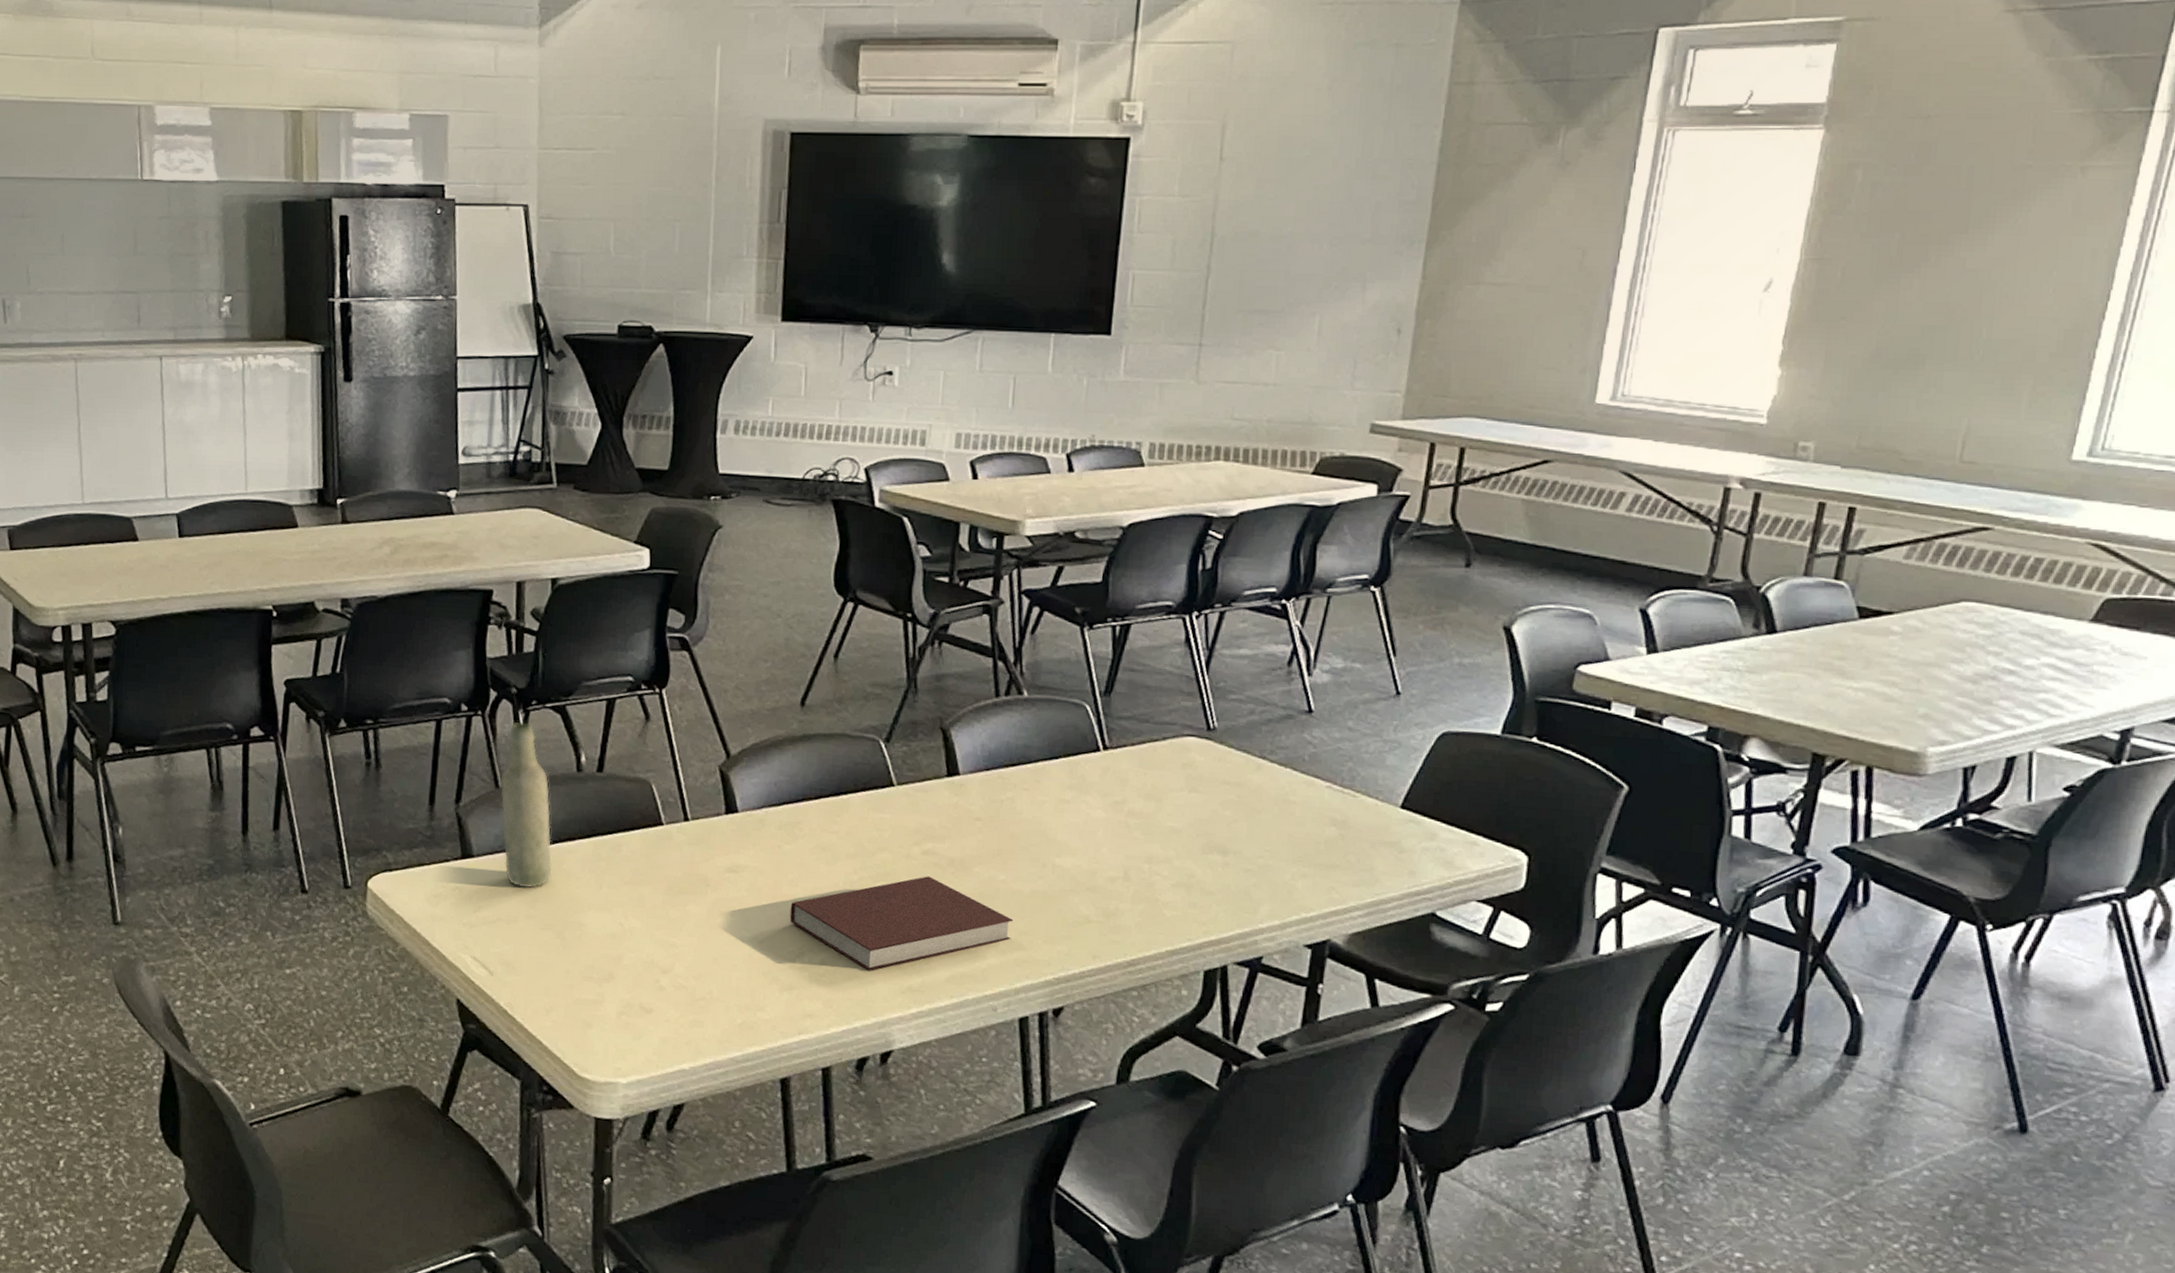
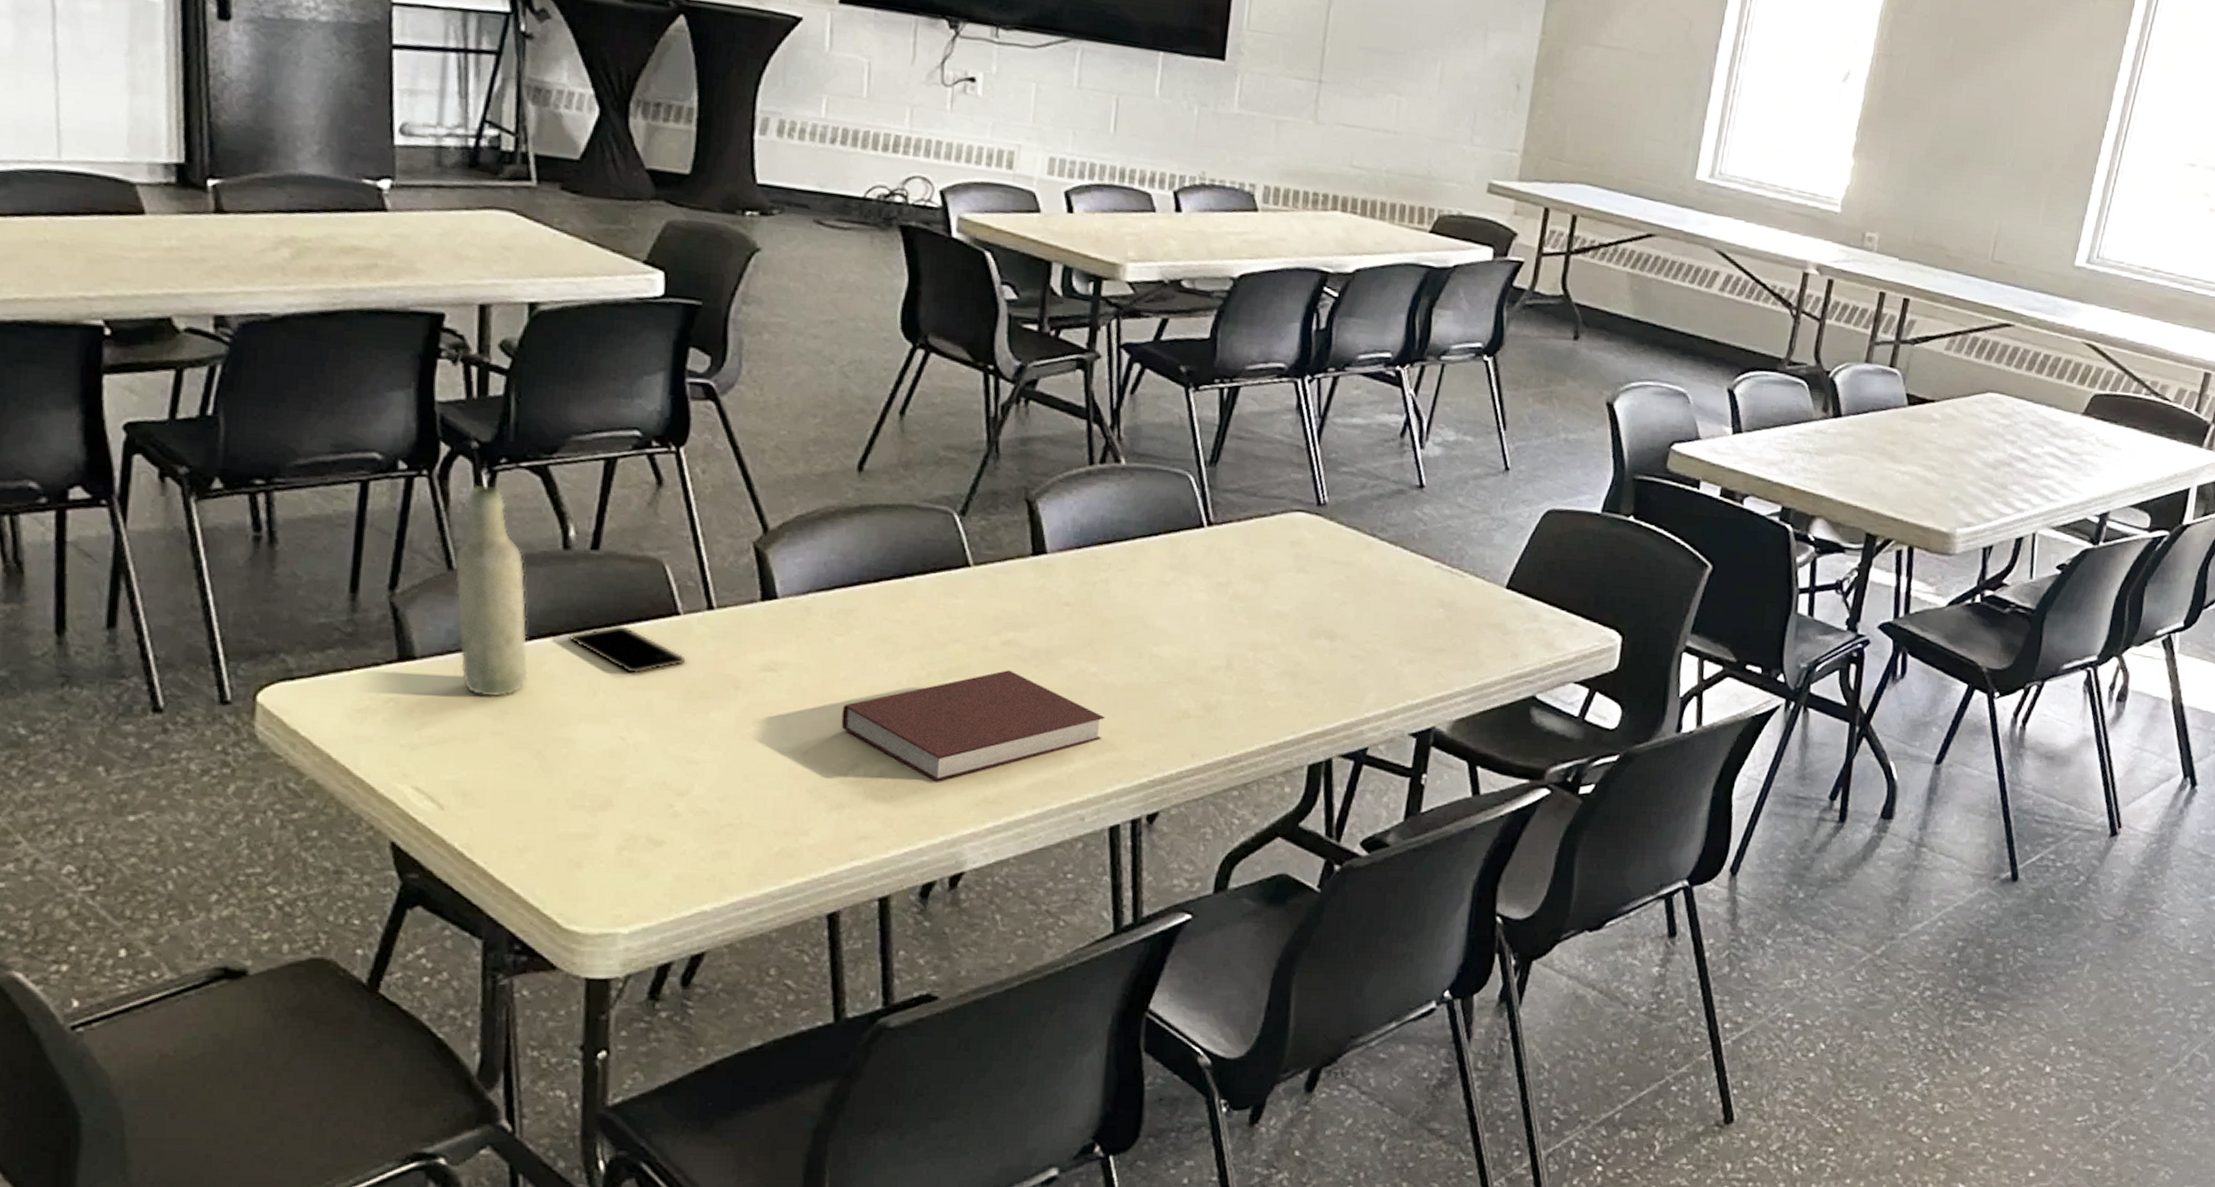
smartphone: none [581,832,668,873] -> present [569,625,686,674]

